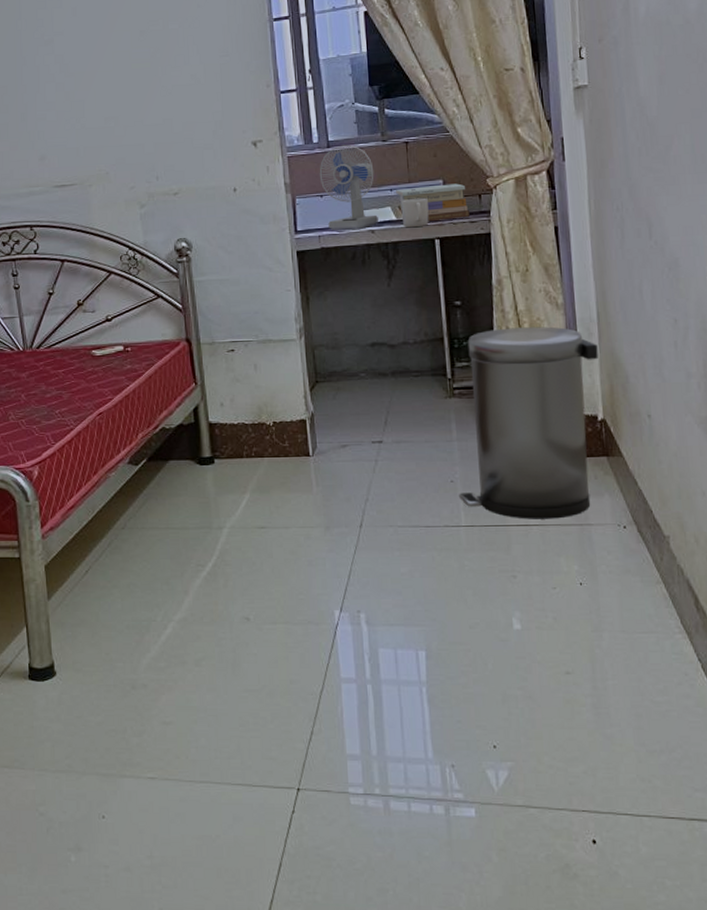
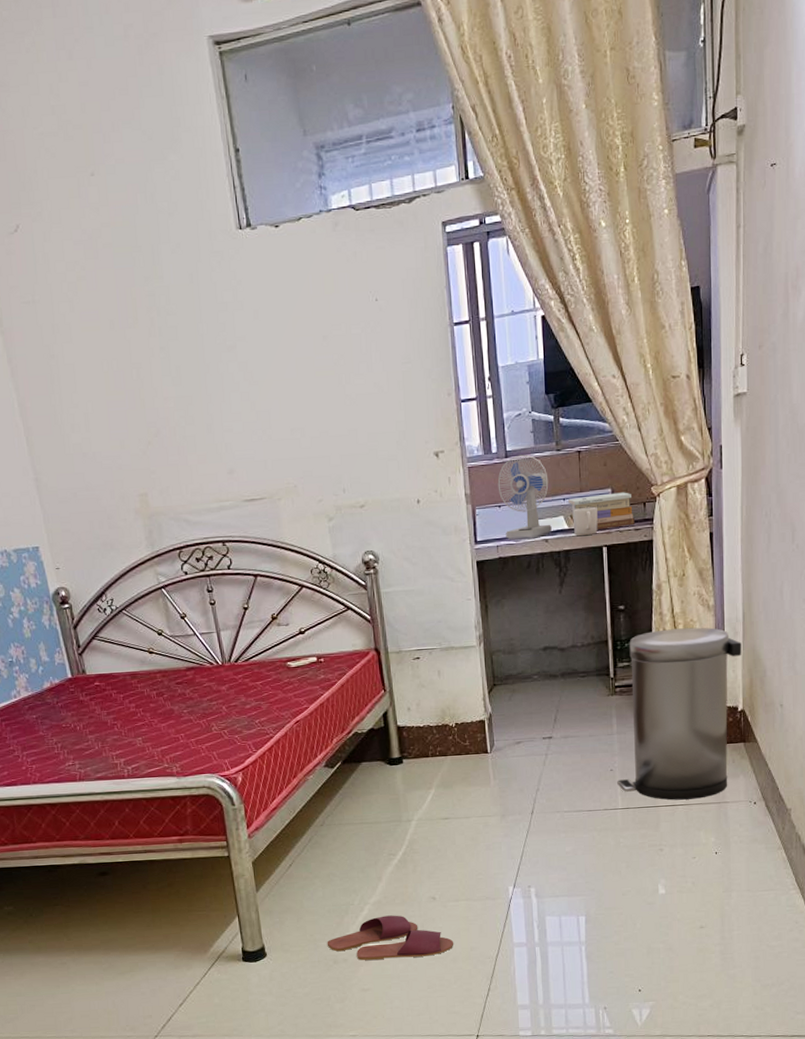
slippers: none [124,636,271,687] -> present [327,915,454,960]

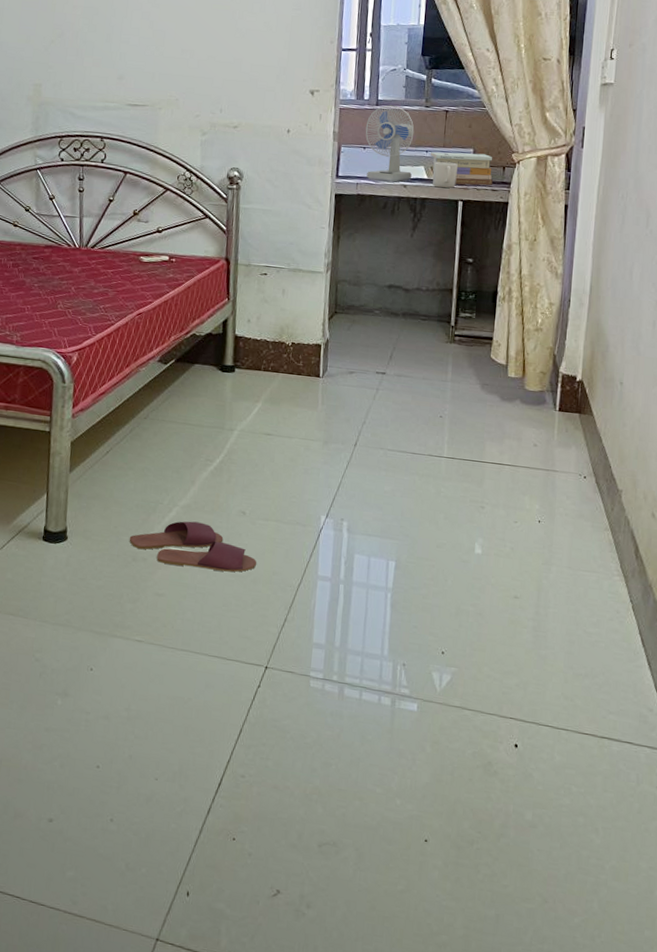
pedal bin: present [617,627,742,800] -> none [445,288,586,462]

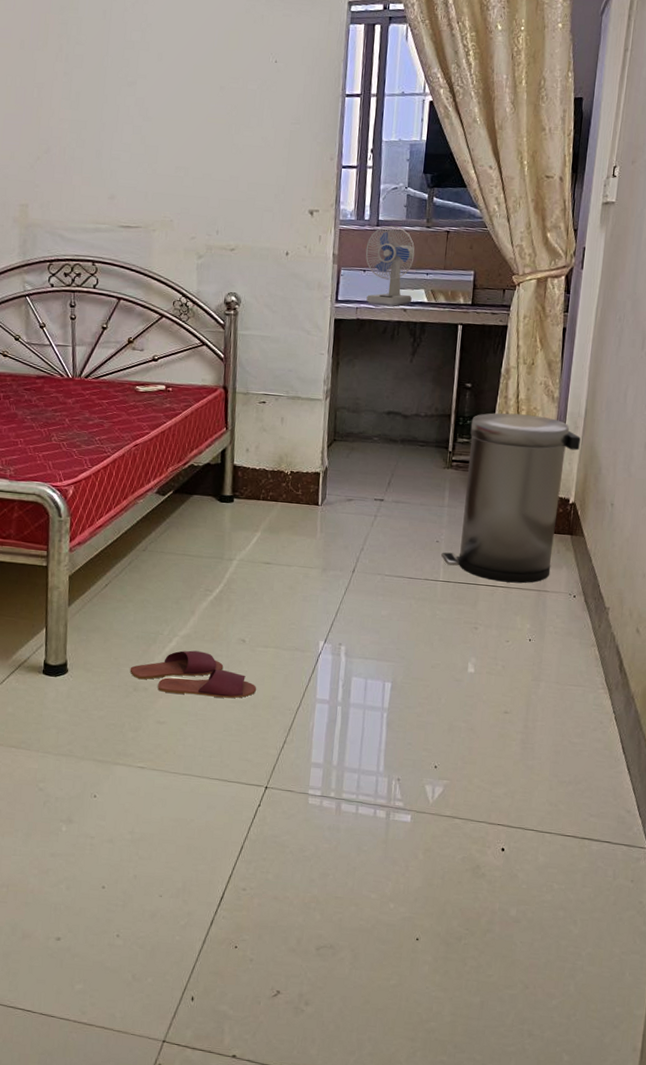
books: present [431,151,493,186] -> none [431,274,494,309]
mug: present [432,161,459,188] -> none [432,284,459,312]
pedal bin: none [445,288,586,462] -> present [441,412,581,583]

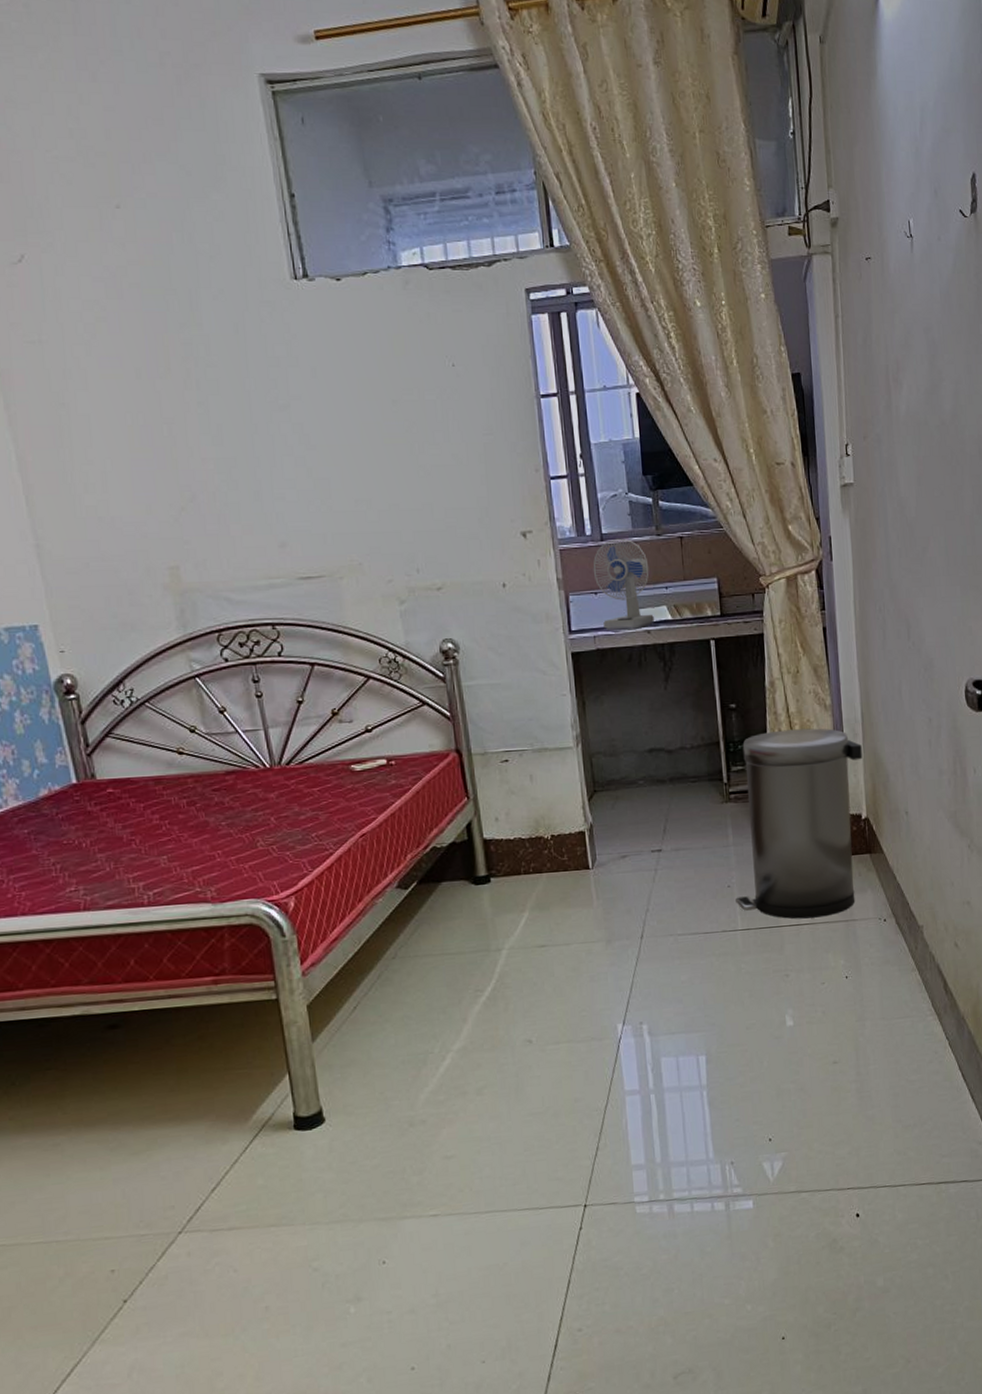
slippers: present [130,650,257,699] -> none [400,1063,555,1121]

